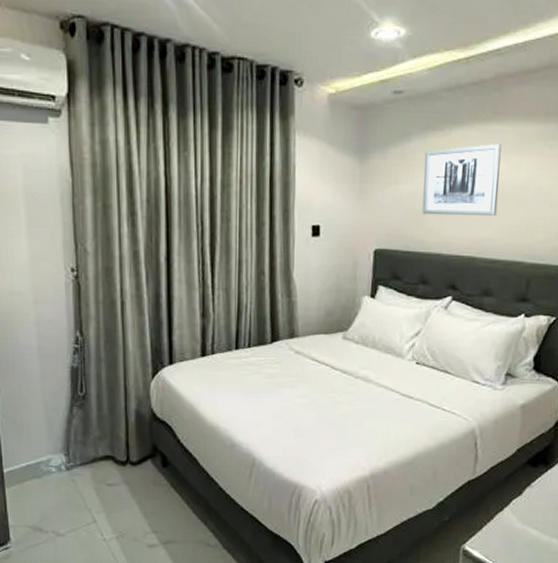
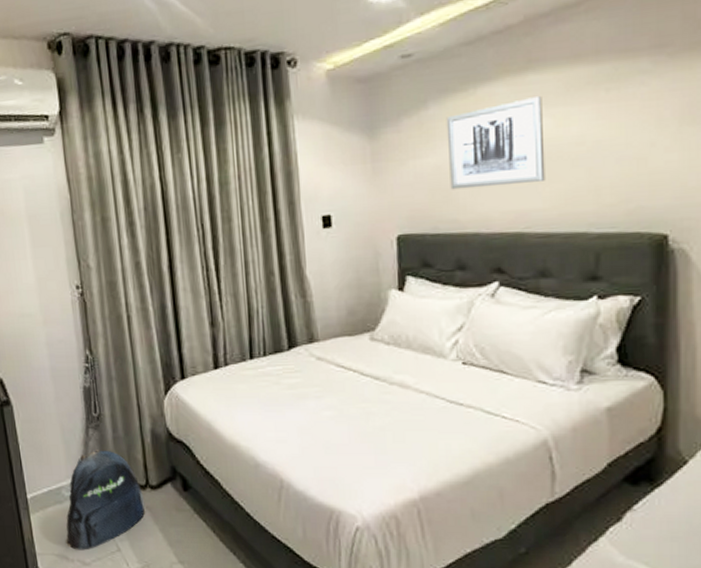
backpack: none [42,427,124,522] -> present [66,450,145,551]

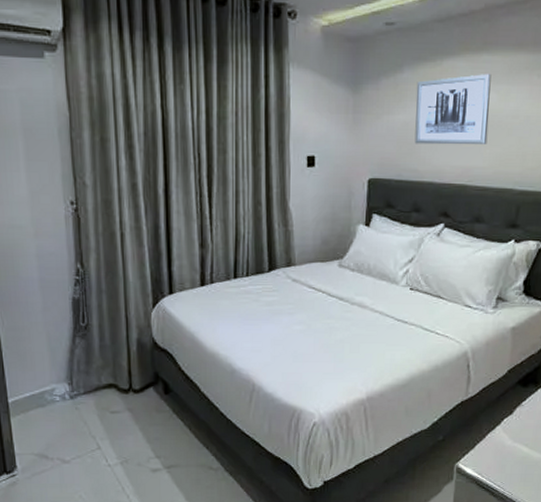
backpack: present [66,450,145,551] -> none [47,357,127,449]

